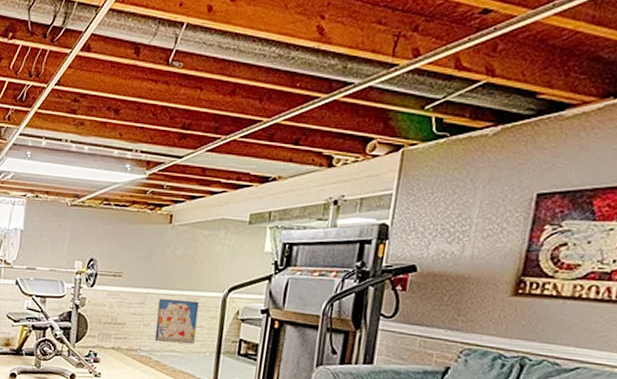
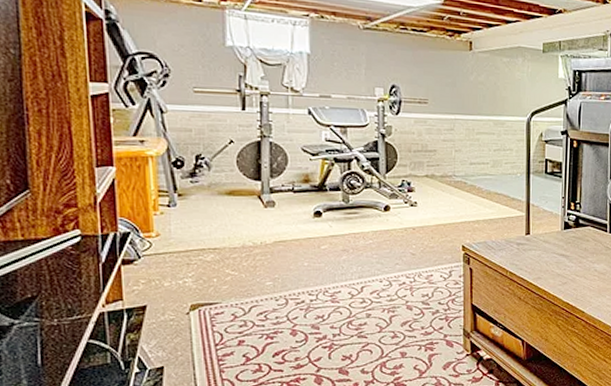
wall art: present [154,299,200,345] -> none [467,124,506,167]

